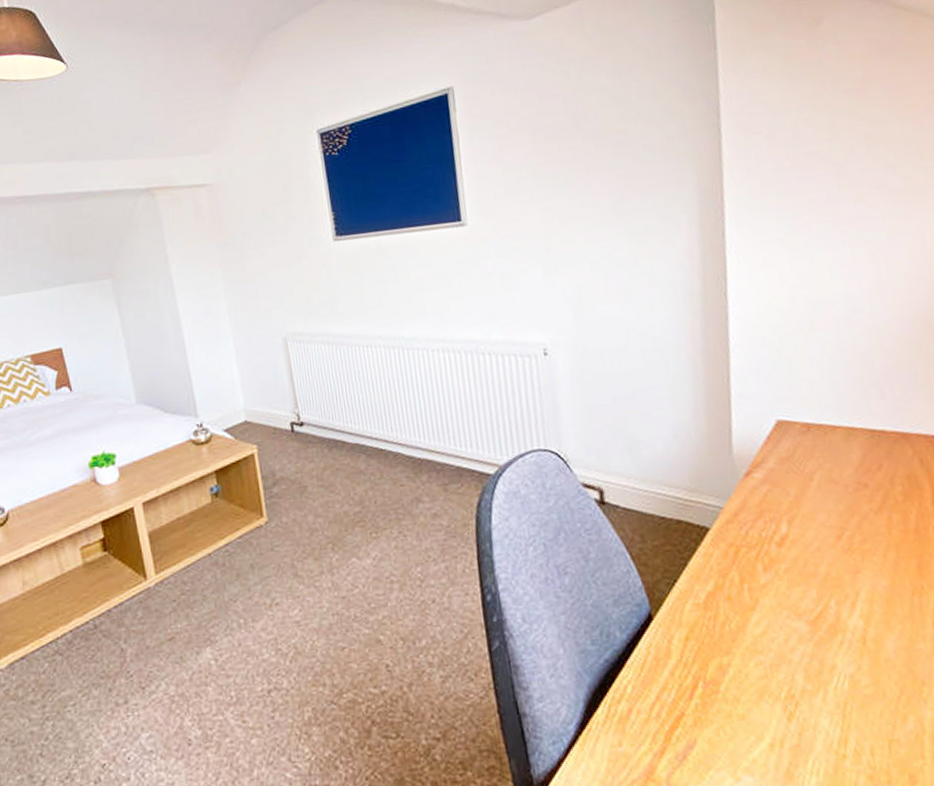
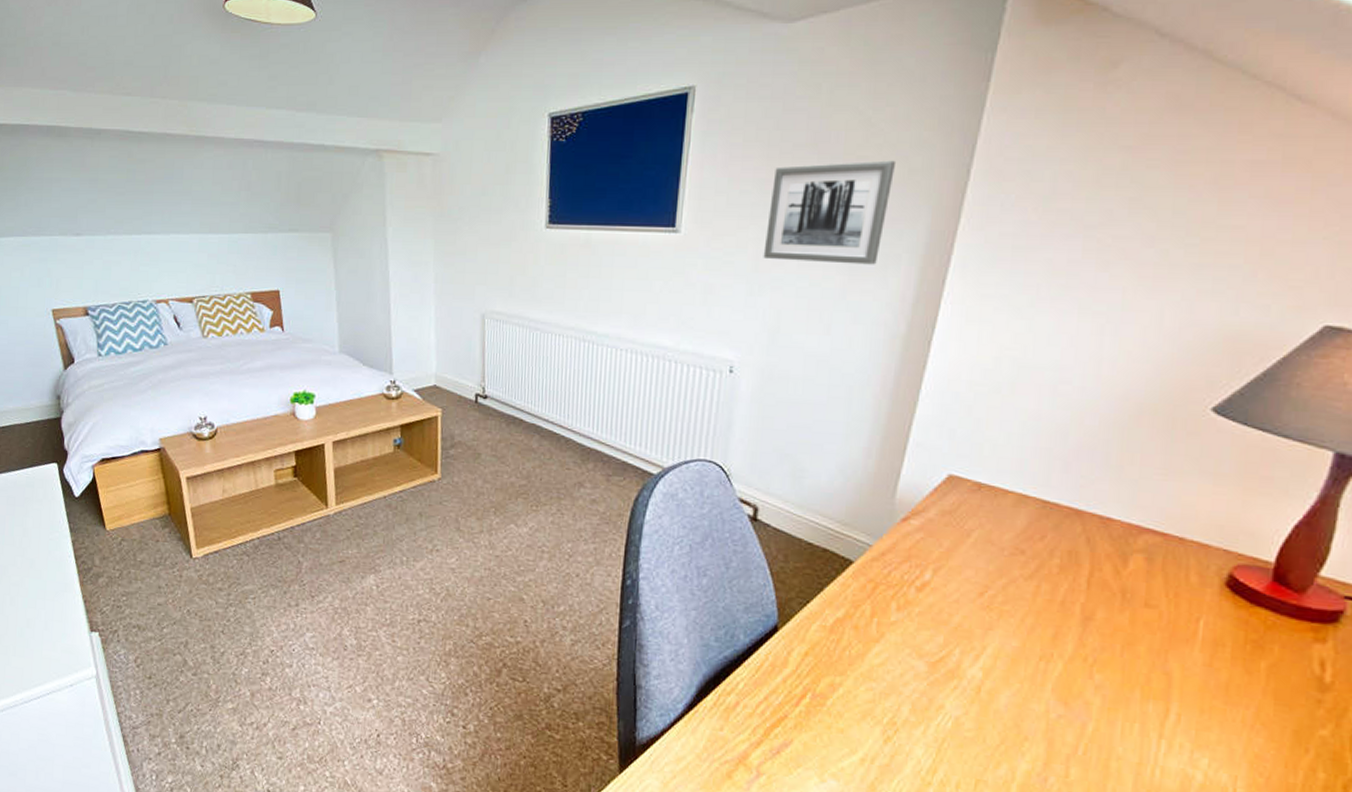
wall art: none [544,130,659,238] -> present [763,160,897,265]

